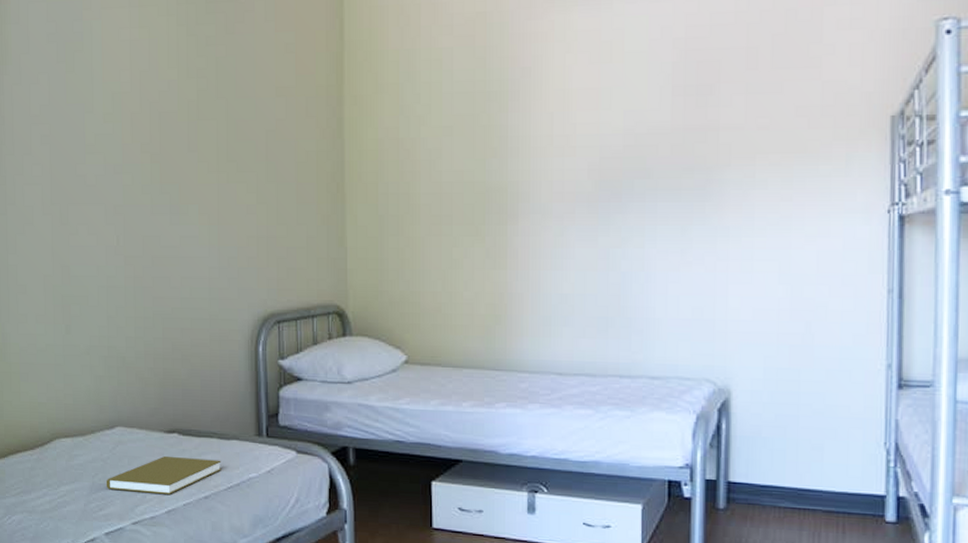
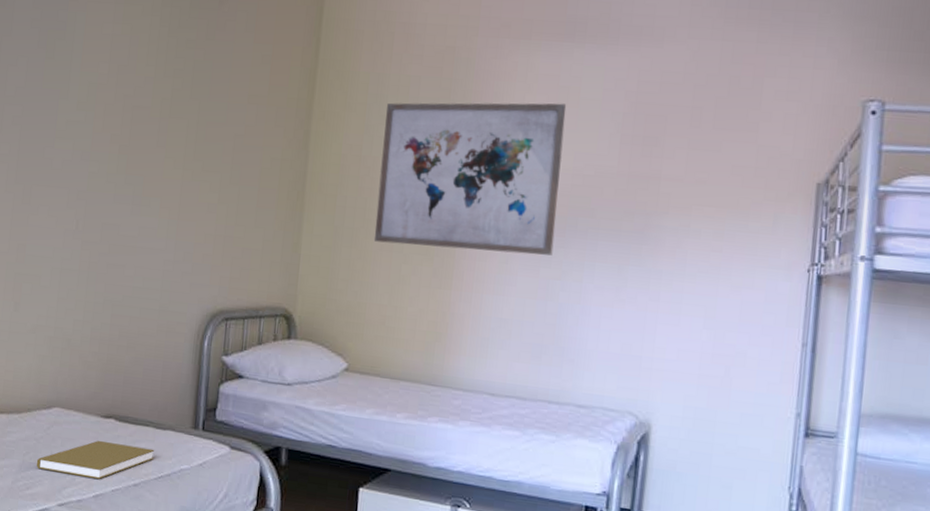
wall art: none [420,59,611,227] -> present [373,102,567,256]

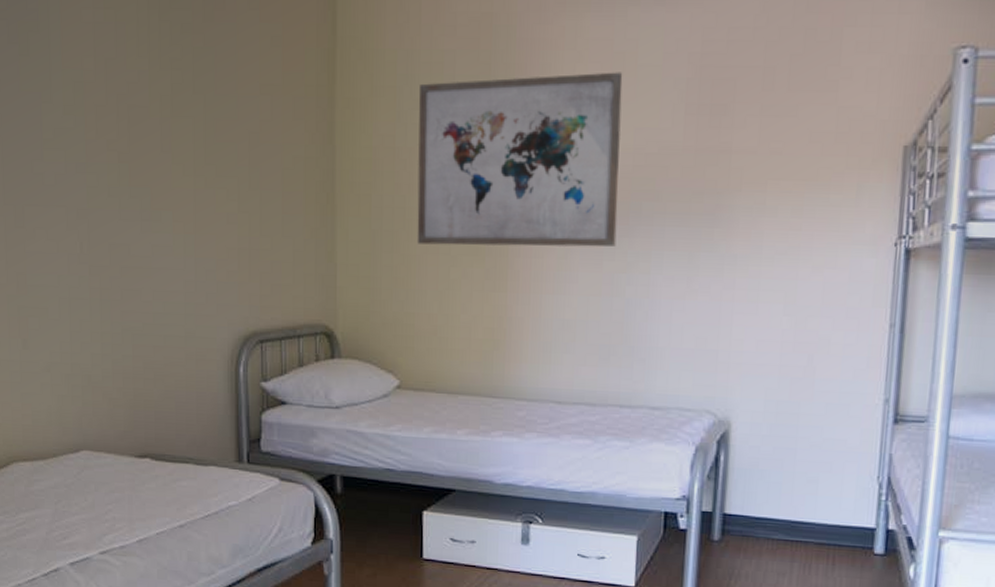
book: present [36,440,155,479] -> none [70,482,198,523]

